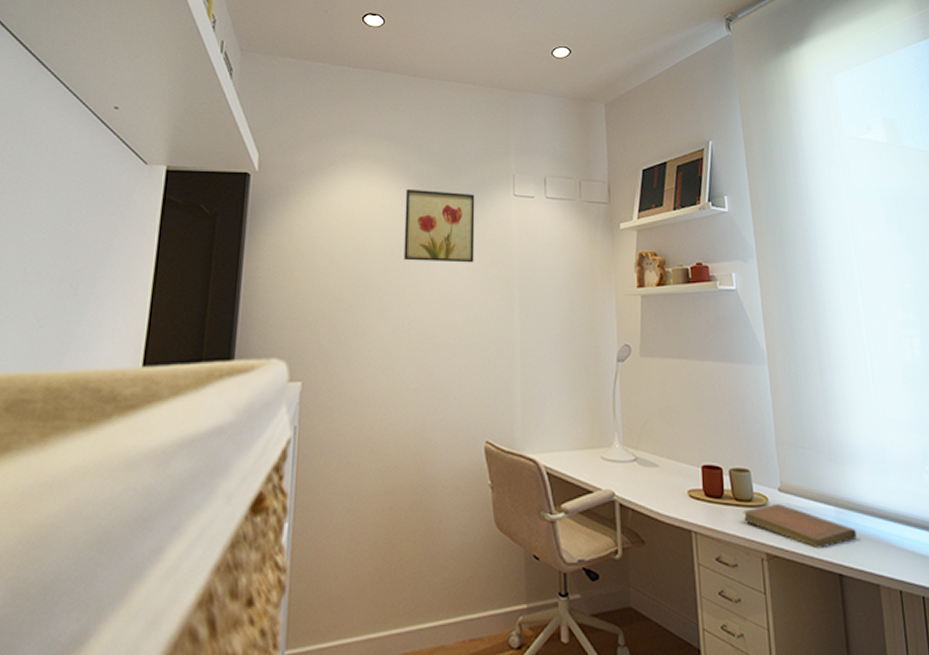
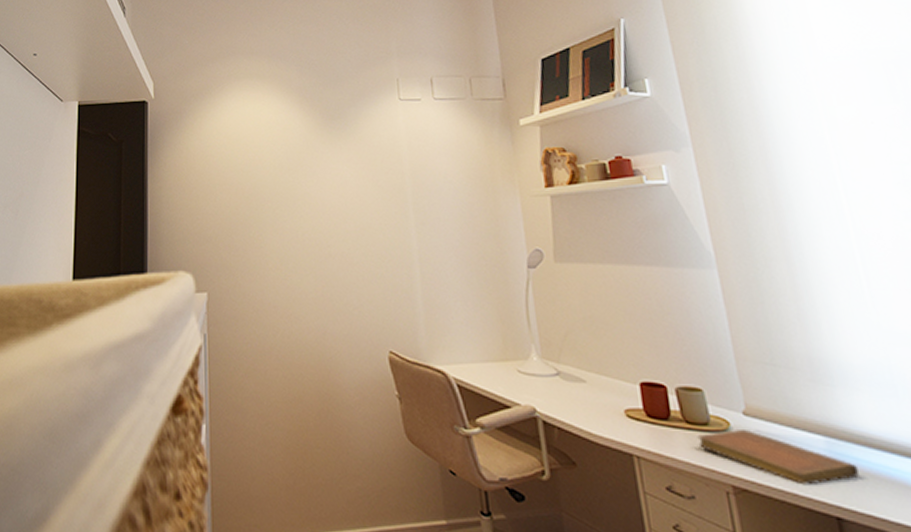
wall art: present [403,188,475,263] -> none [290,101,363,173]

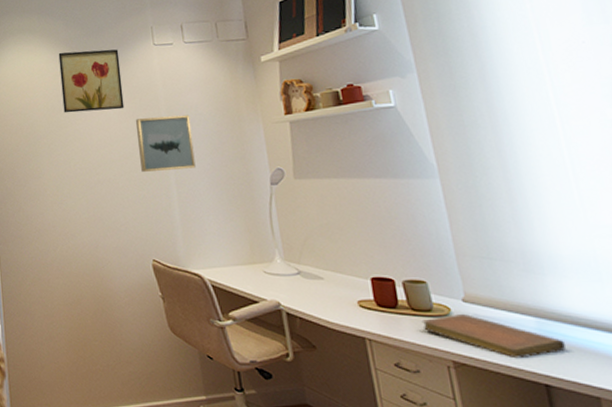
wall art: none [290,101,363,173] -> present [58,49,125,113]
wall art: none [375,182,443,246] -> present [135,114,196,172]

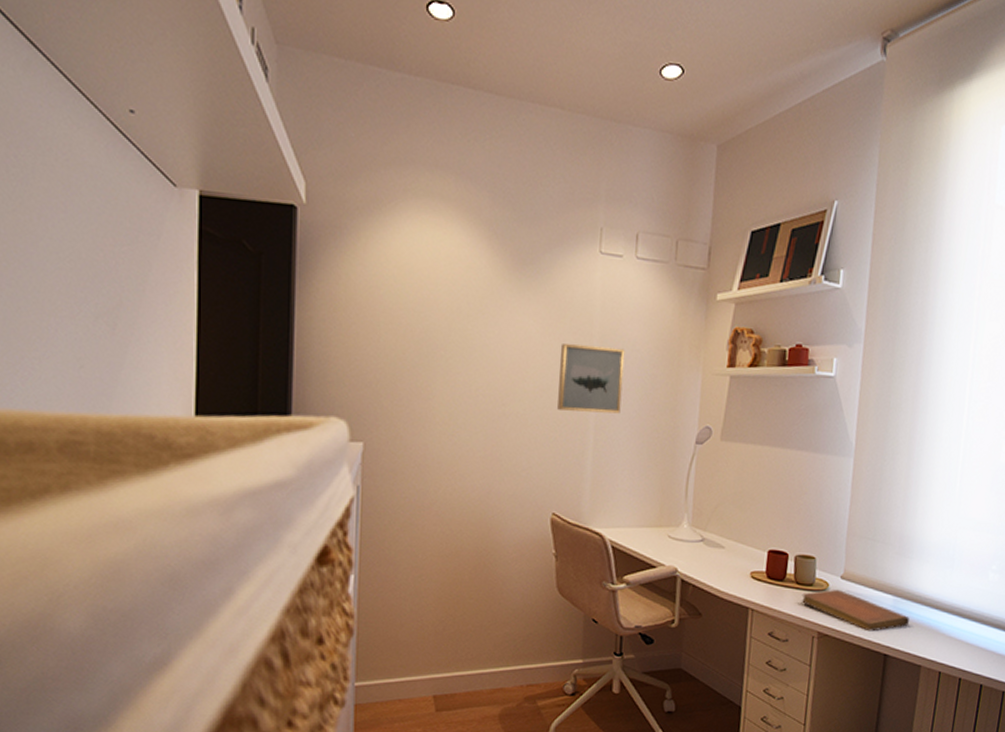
wall art: present [58,49,125,113] -> none [472,236,556,328]

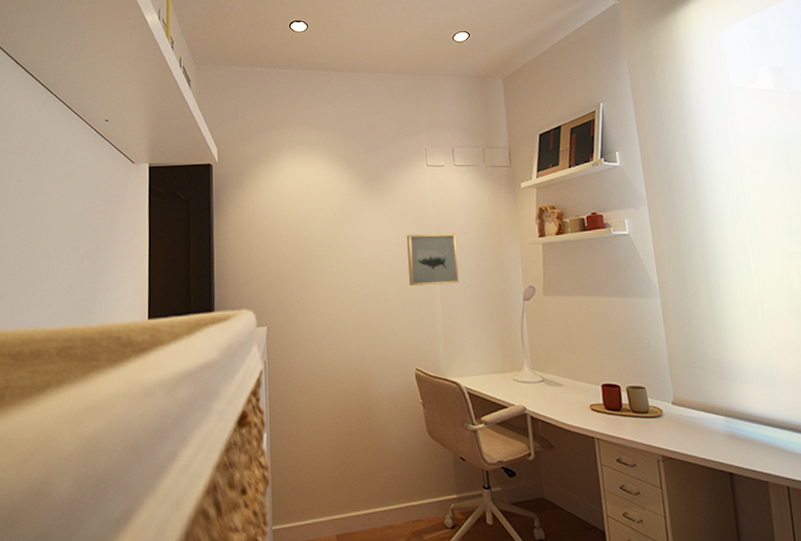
notebook: present [801,590,910,632] -> none [640,415,746,452]

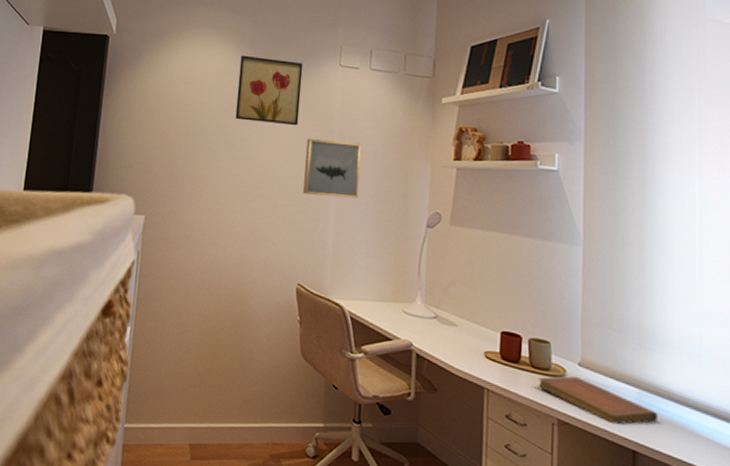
wall art: none [336,166,397,227] -> present [235,55,303,126]
notebook: none [640,415,746,452] -> present [538,376,658,425]

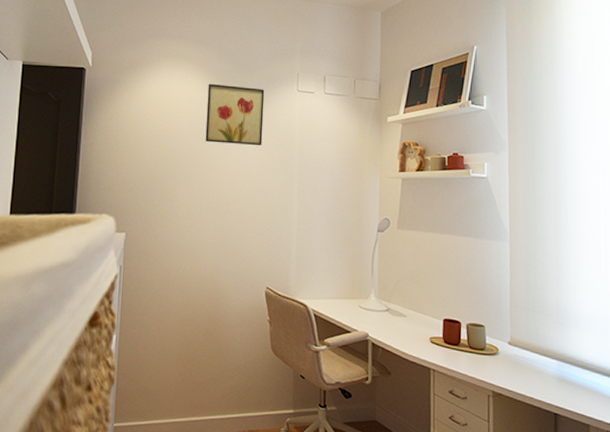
wall art: present [303,139,362,199] -> none [269,157,319,209]
notebook: present [538,376,658,425] -> none [475,354,574,392]

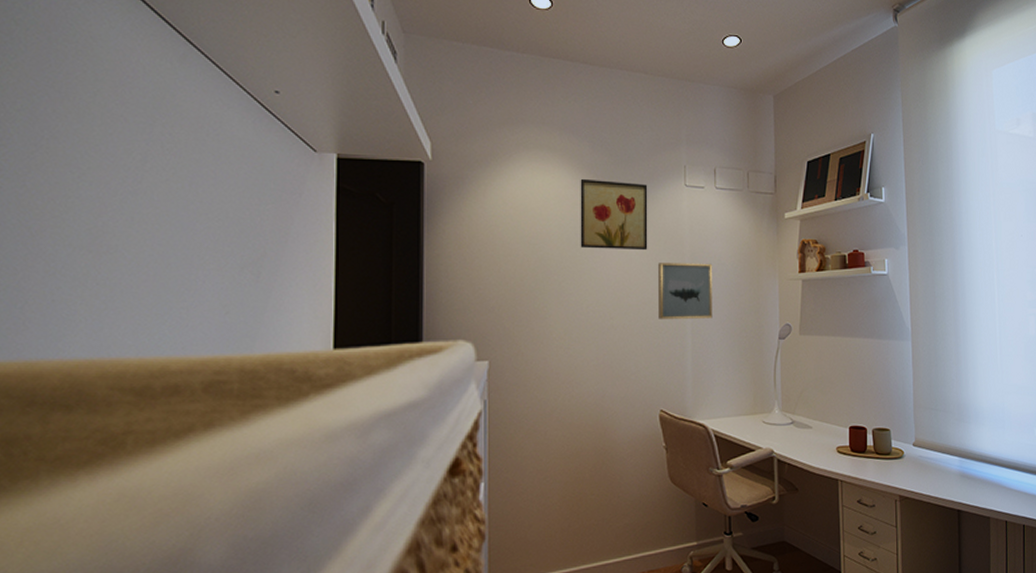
wall art: none [269,157,319,209] -> present [657,263,713,319]

